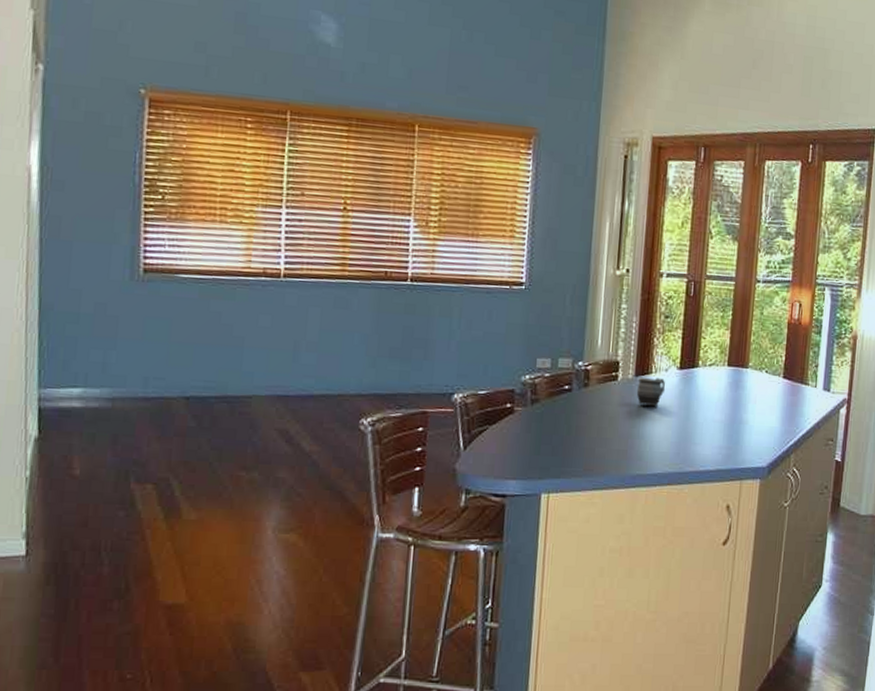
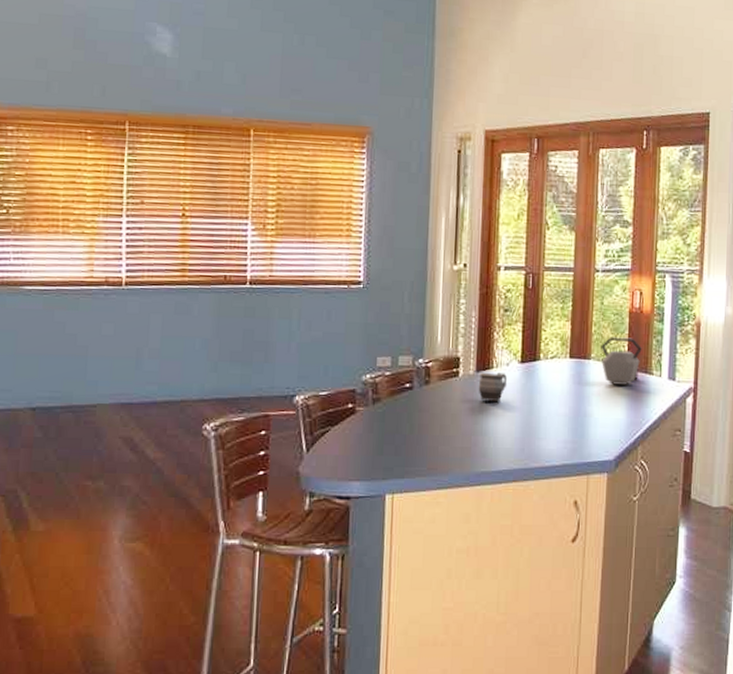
kettle: none [759,347,799,394] -> present [601,337,642,385]

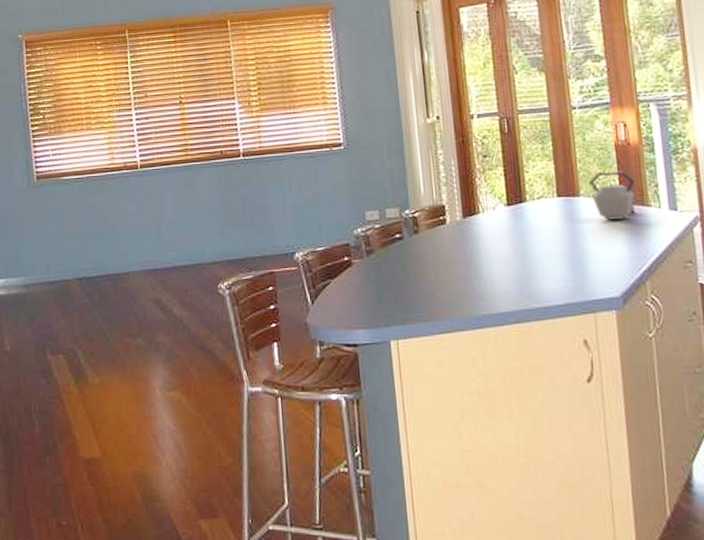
mug: present [478,373,508,403] -> none [467,217,496,246]

